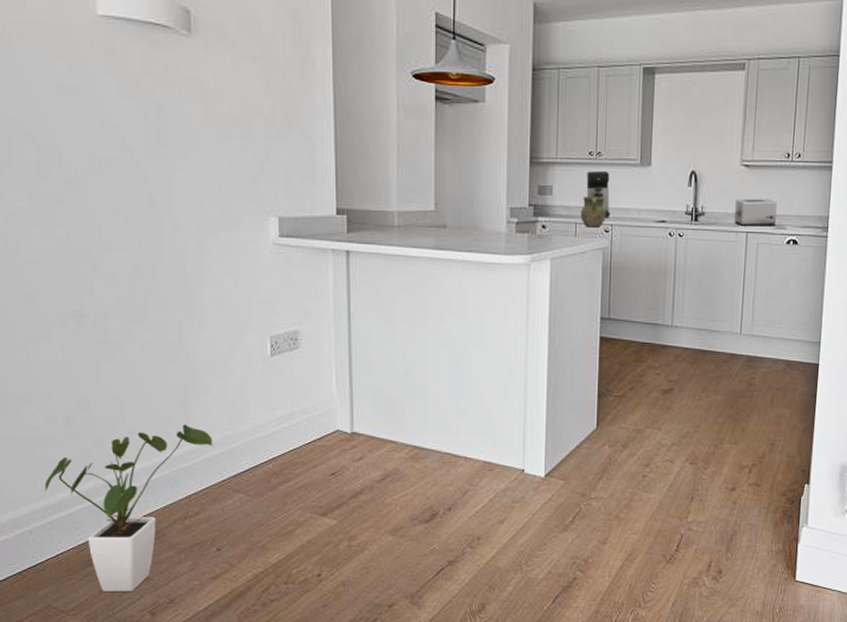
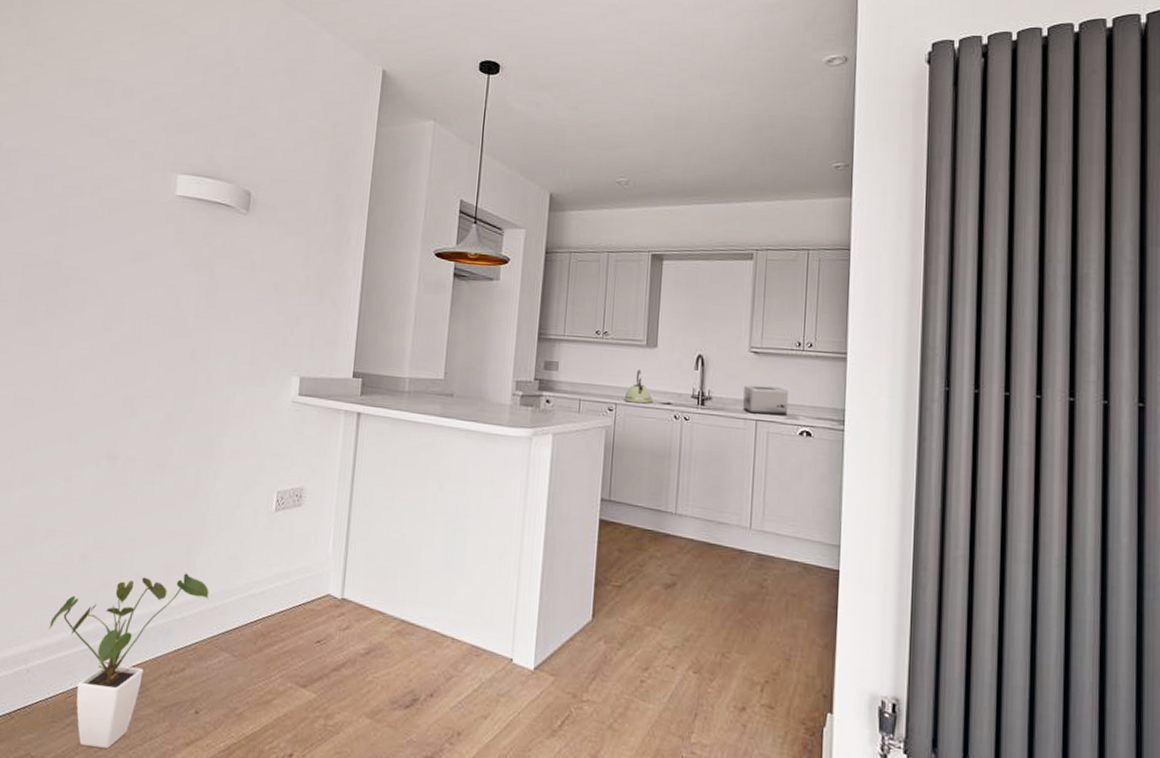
ceramic jug: present [580,196,606,228] -> none [584,374,611,406]
coffee maker: present [586,170,610,218] -> none [591,350,615,397]
kettle: none [620,189,648,223] -> present [624,370,653,404]

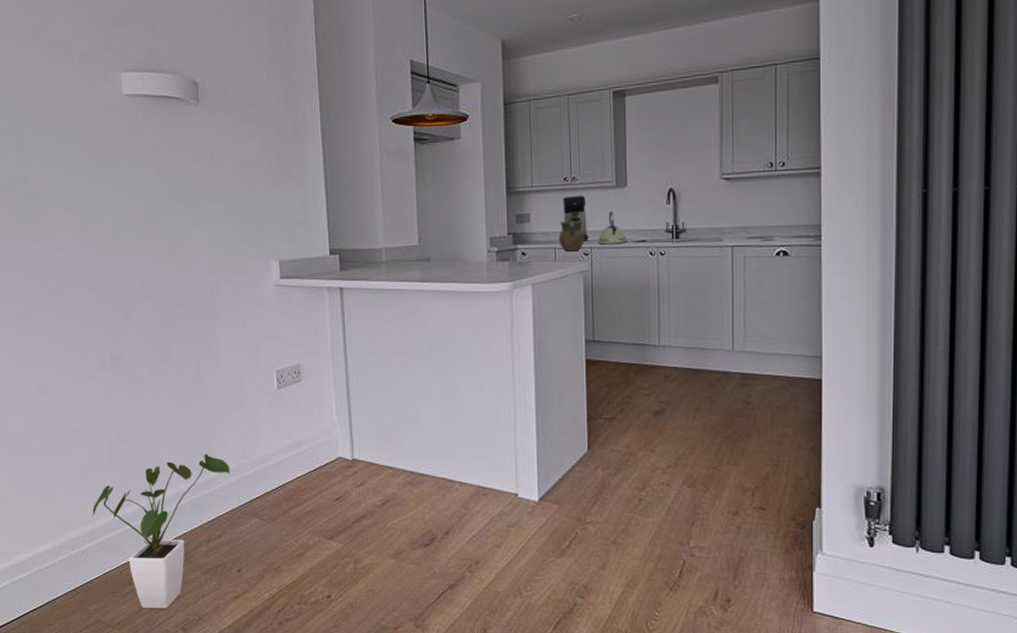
ceramic jug: none [584,374,611,406] -> present [558,221,585,252]
coffee maker: none [591,350,615,397] -> present [563,195,589,242]
toaster: present [742,385,789,416] -> none [717,211,763,242]

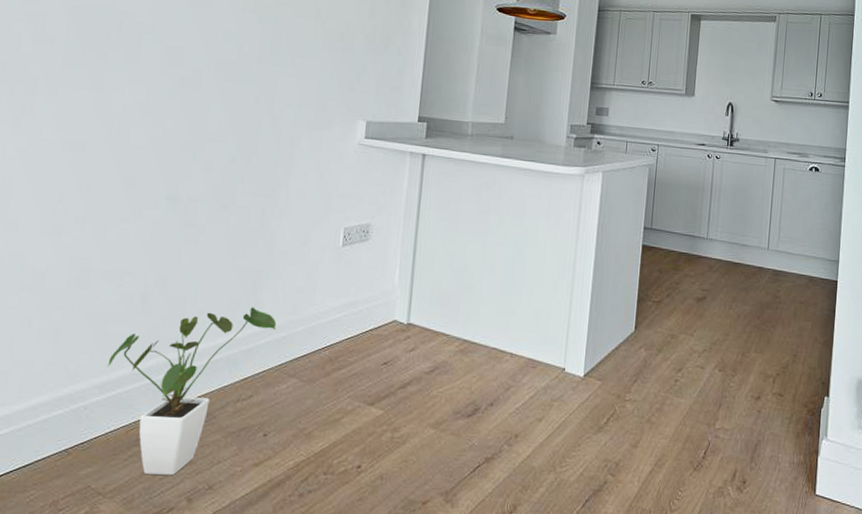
ceramic jug: present [558,221,585,252] -> none [631,119,654,147]
coffee maker: present [563,195,589,242] -> none [637,97,658,139]
kettle: present [599,211,627,245] -> none [665,115,690,145]

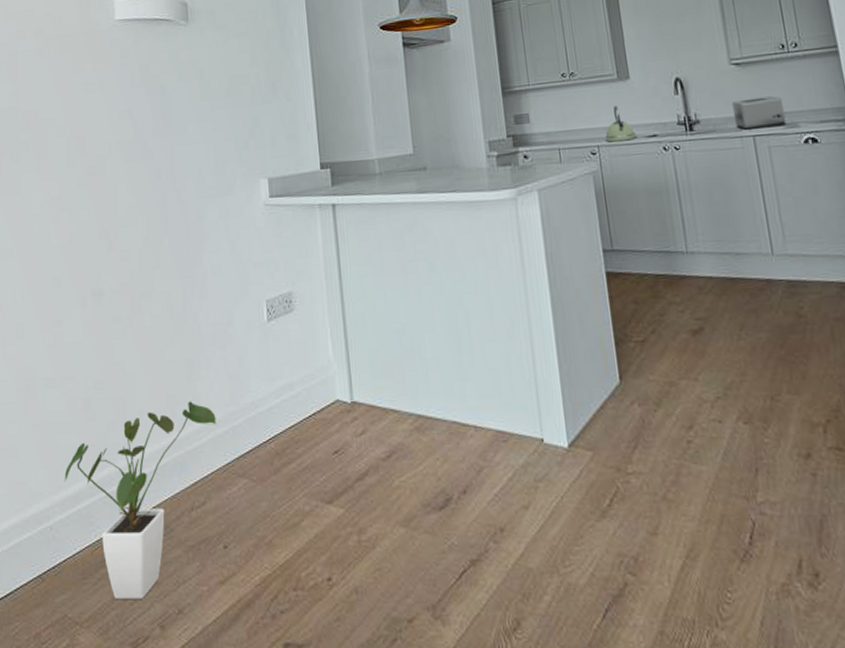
kettle: none [665,115,690,145] -> present [605,106,637,143]
toaster: none [764,129,802,155] -> present [731,96,787,131]

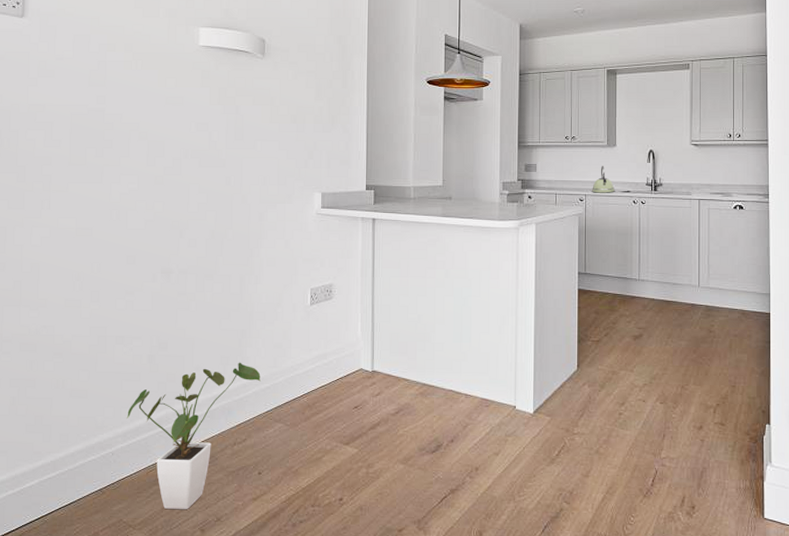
toaster: present [731,96,787,131] -> none [687,171,724,195]

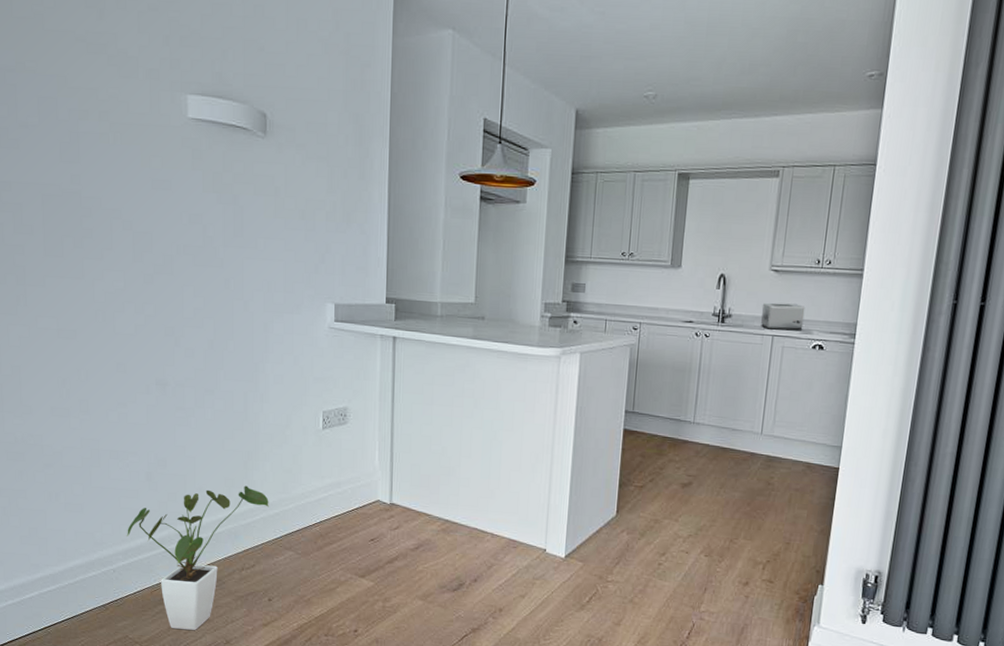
kettle: present [592,166,615,193] -> none [648,290,675,323]
toaster: none [687,171,724,195] -> present [761,303,805,331]

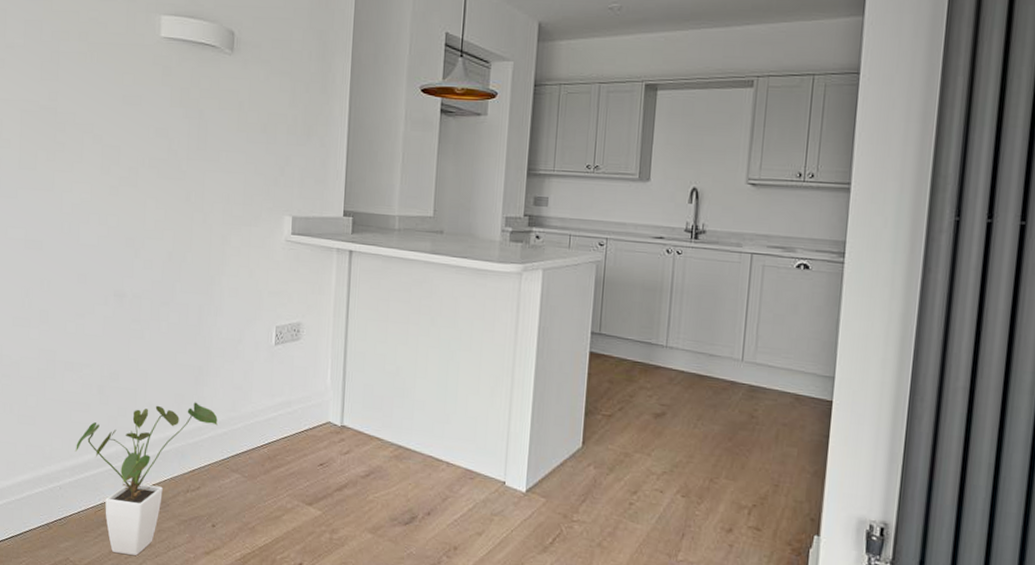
toaster: present [761,303,805,331] -> none [738,218,787,249]

